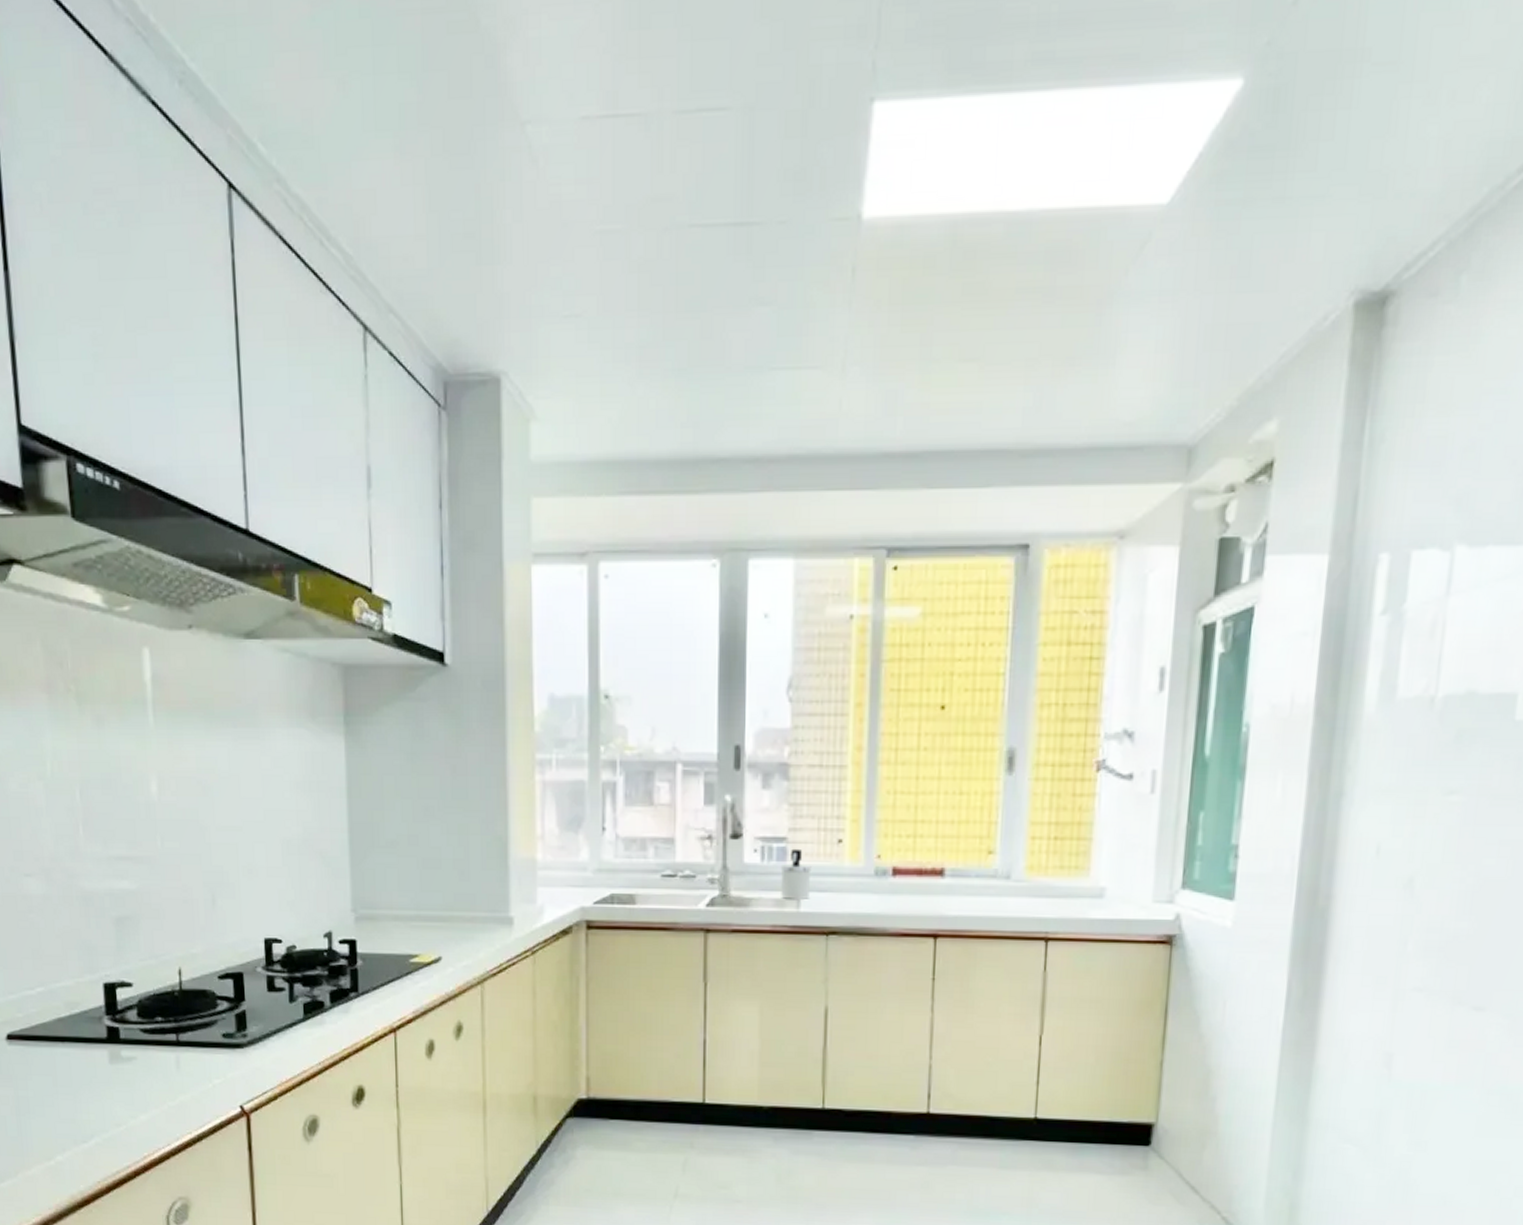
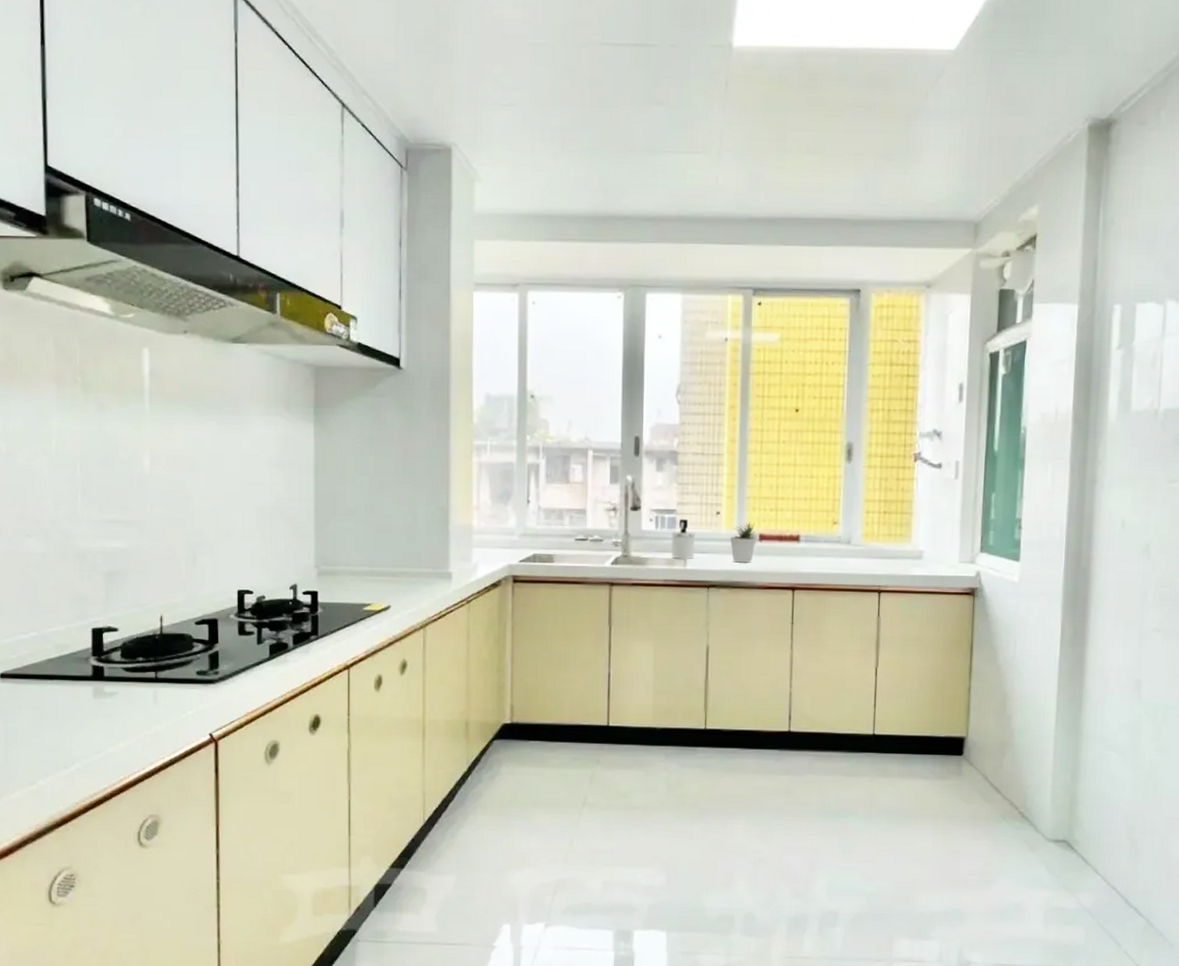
potted plant: none [855,853,889,904] -> present [730,522,757,563]

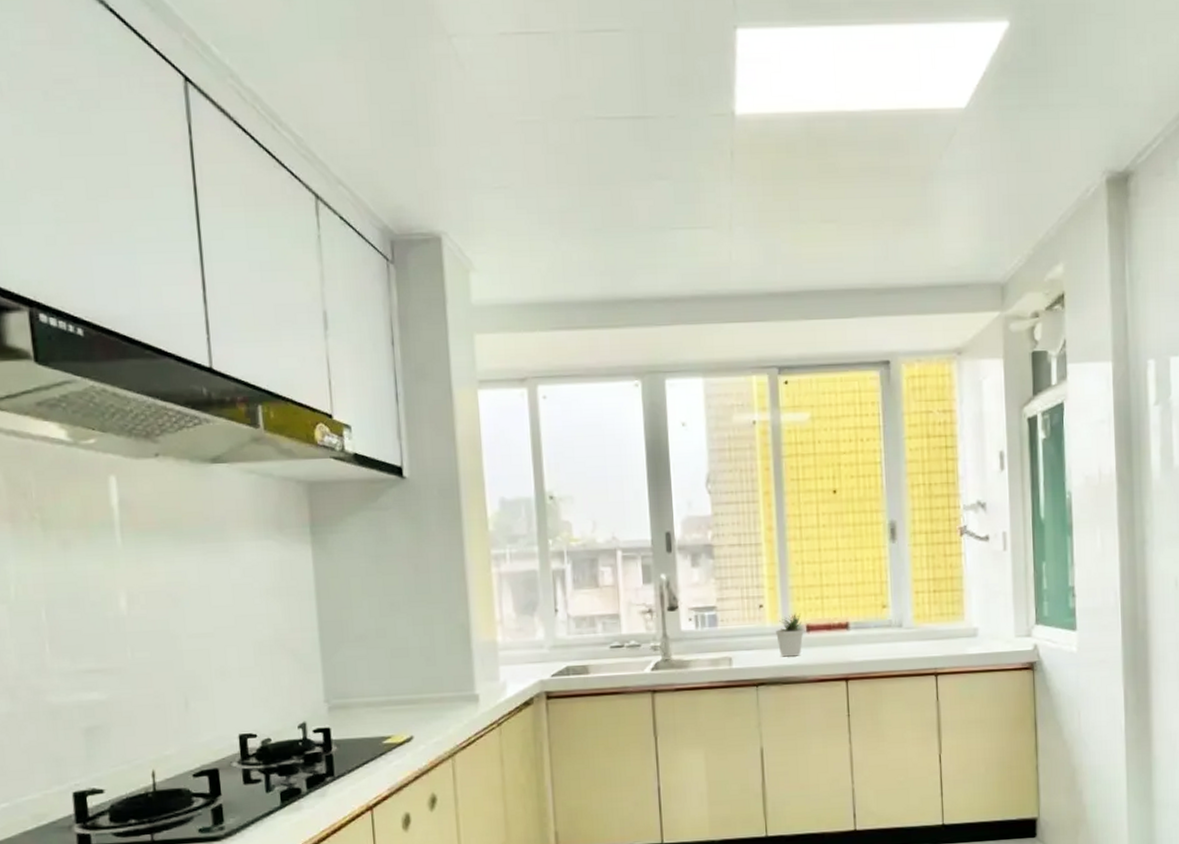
soap dispenser: present [671,518,696,559] -> none [712,615,739,659]

